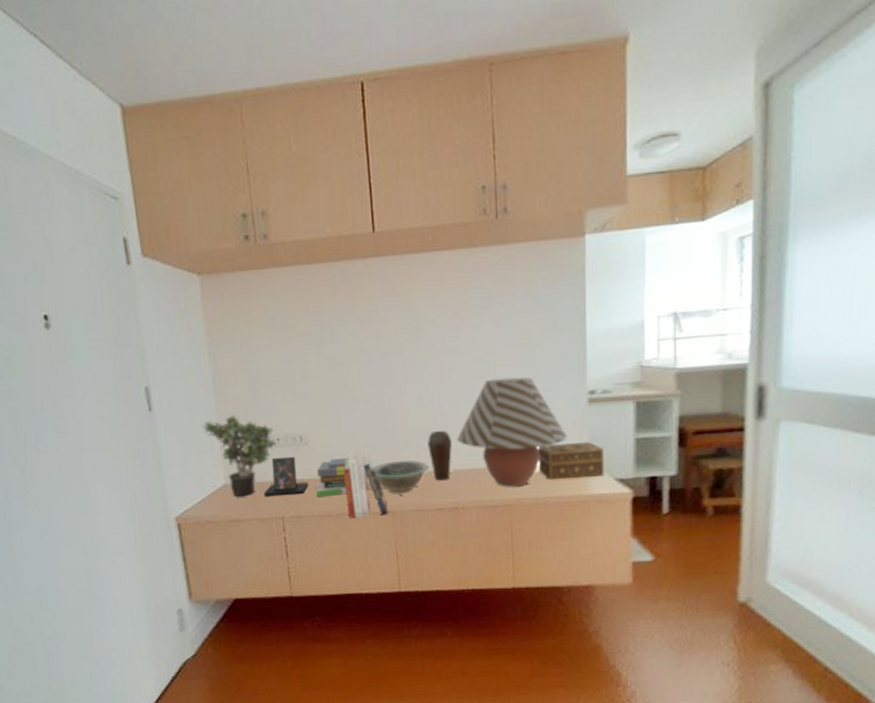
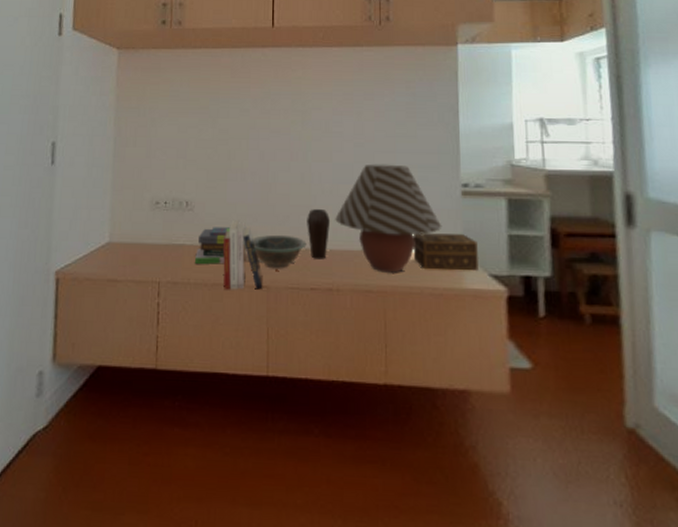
potted plant: present [202,414,278,498] -> none [97,175,165,257]
photo frame: present [263,456,309,496] -> none [144,220,189,259]

